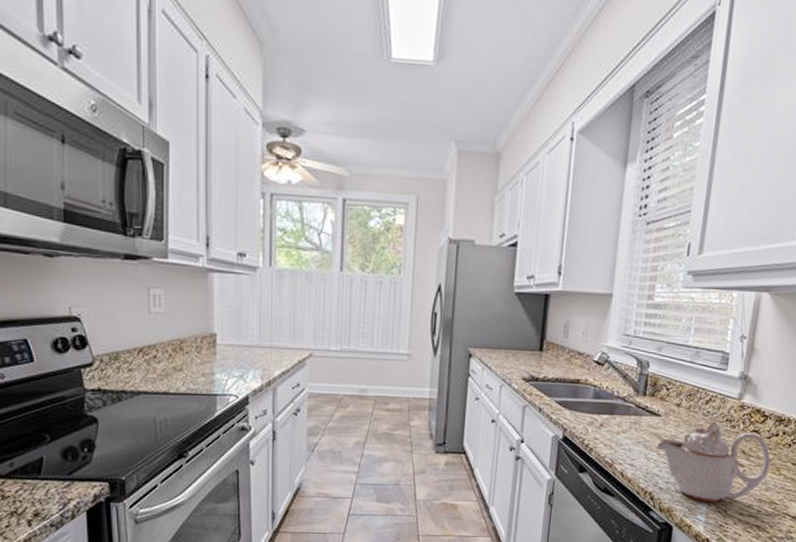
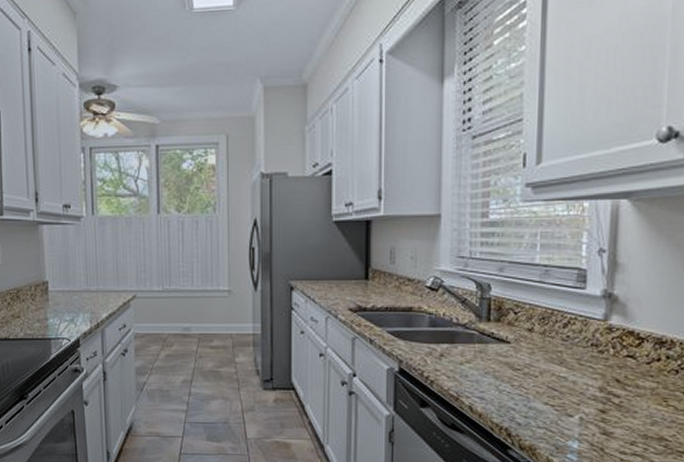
teapot: present [657,421,771,503] -> none [509,346,654,440]

